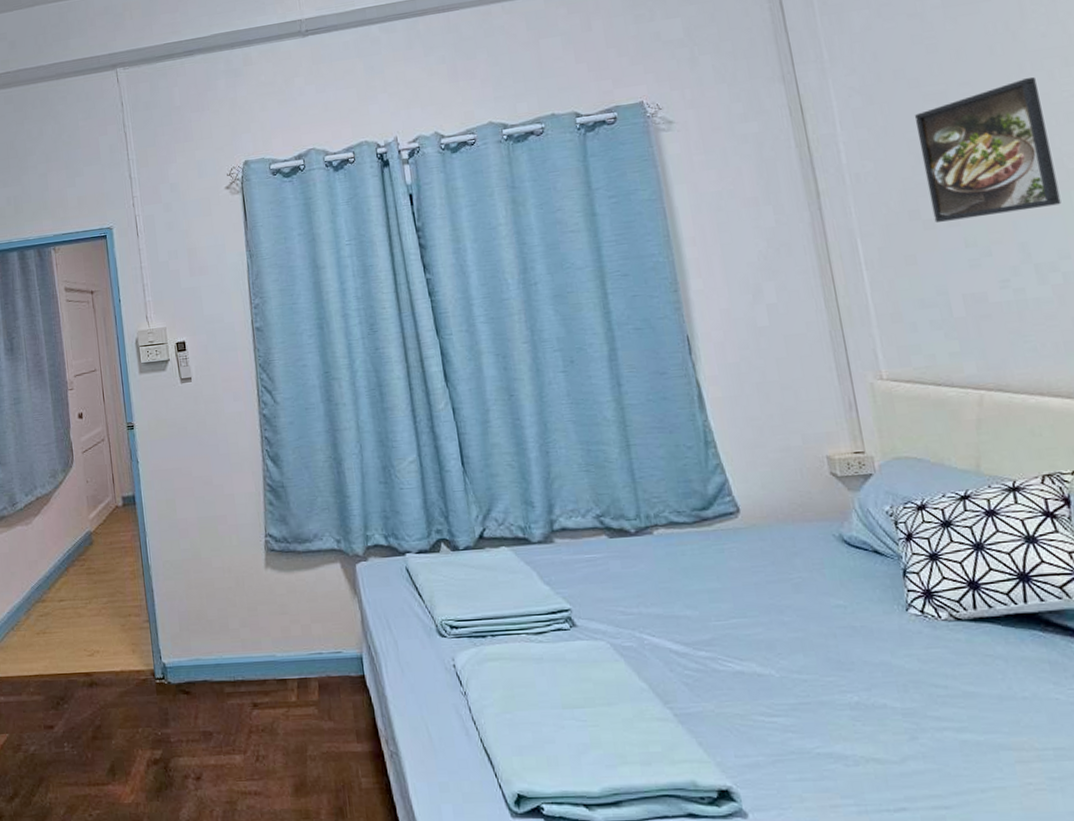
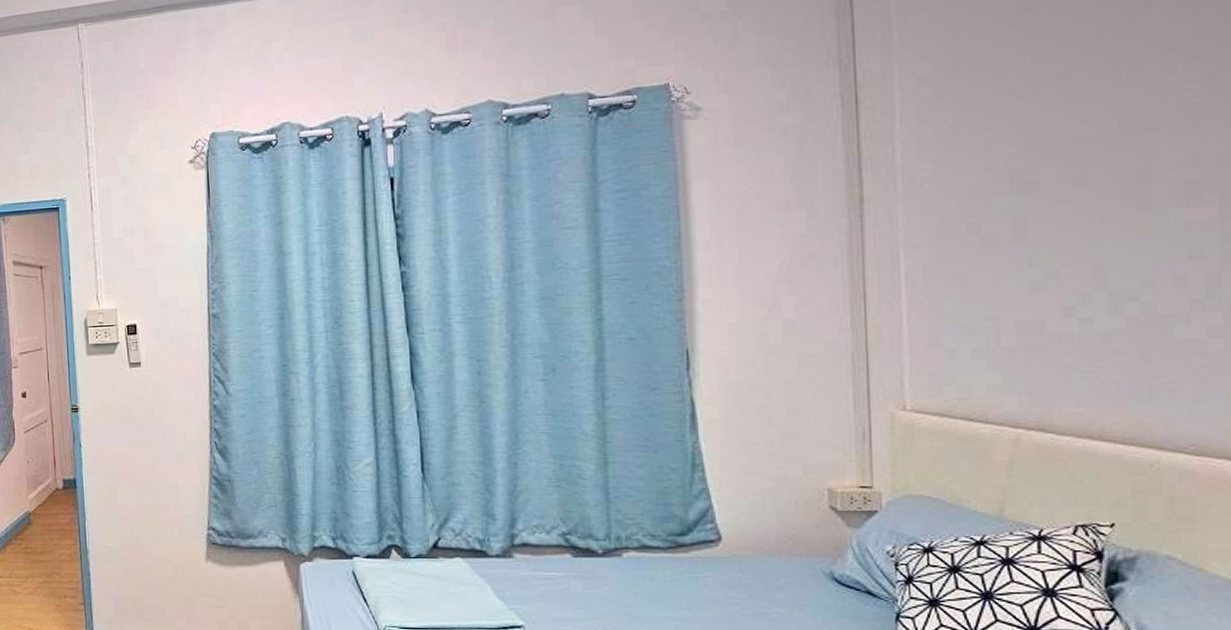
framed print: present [914,77,1061,222] -> none [992,72,1156,238]

